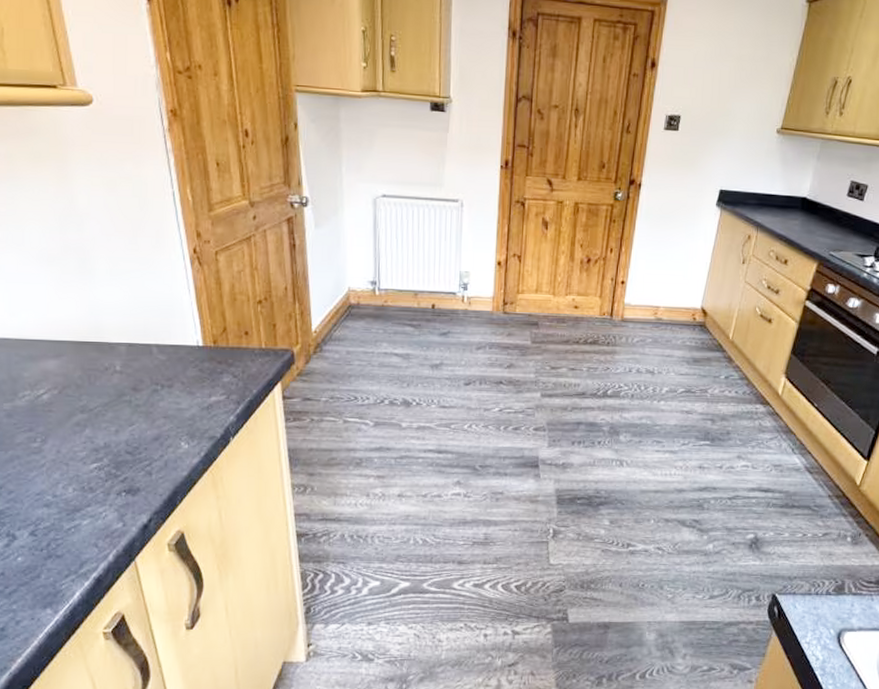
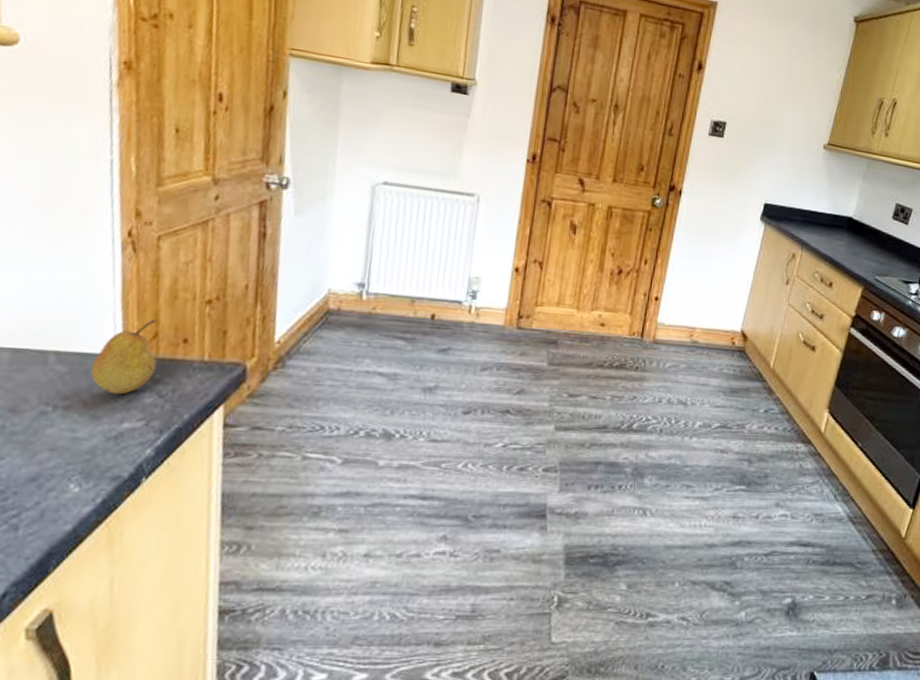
fruit: none [182,317,228,376] -> present [90,318,157,395]

